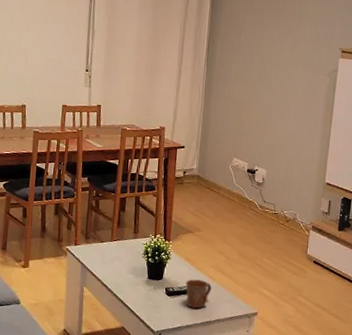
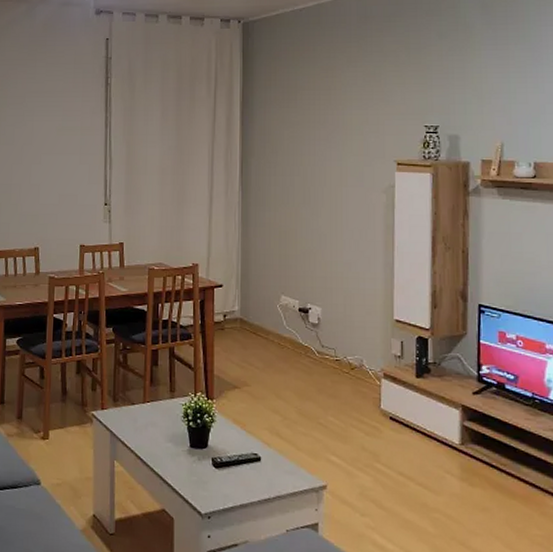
mug: present [186,279,212,309] -> none [236,446,267,483]

